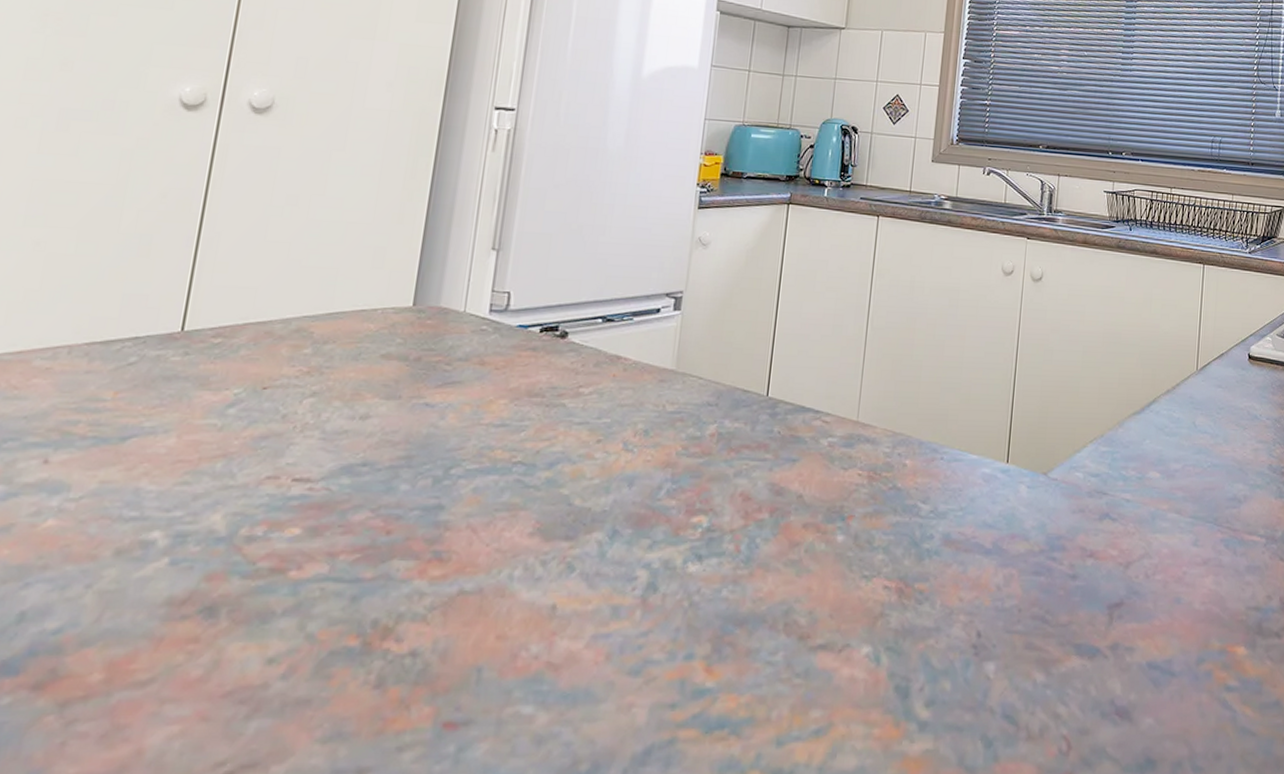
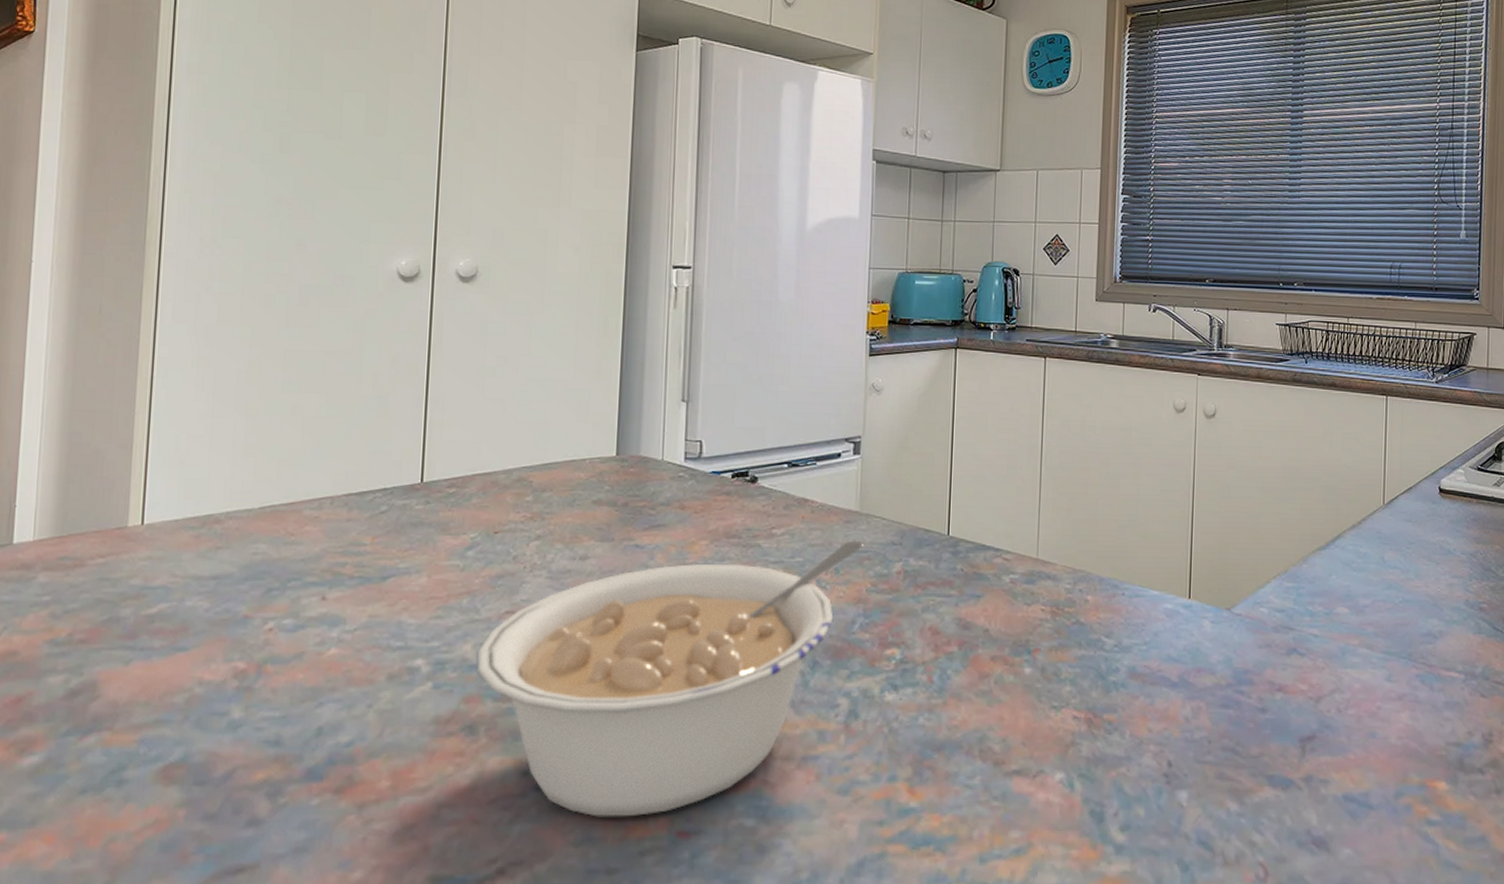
legume: none [224,401,677,709] -> present [476,540,863,817]

